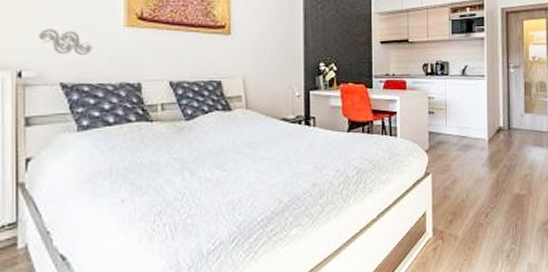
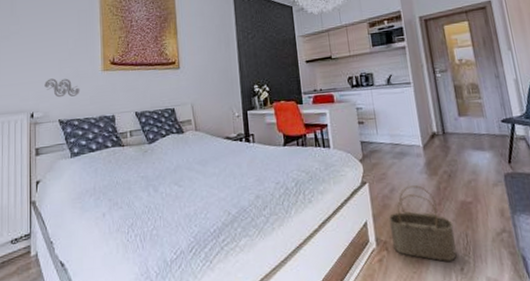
wicker basket: none [447,178,506,249] -> present [388,185,457,262]

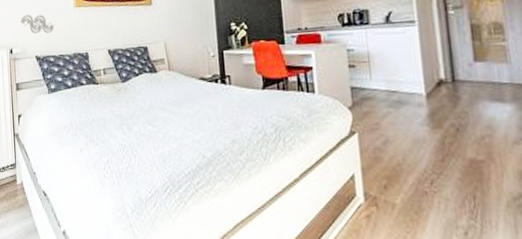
wicker basket: present [388,185,457,262] -> none [379,138,460,223]

